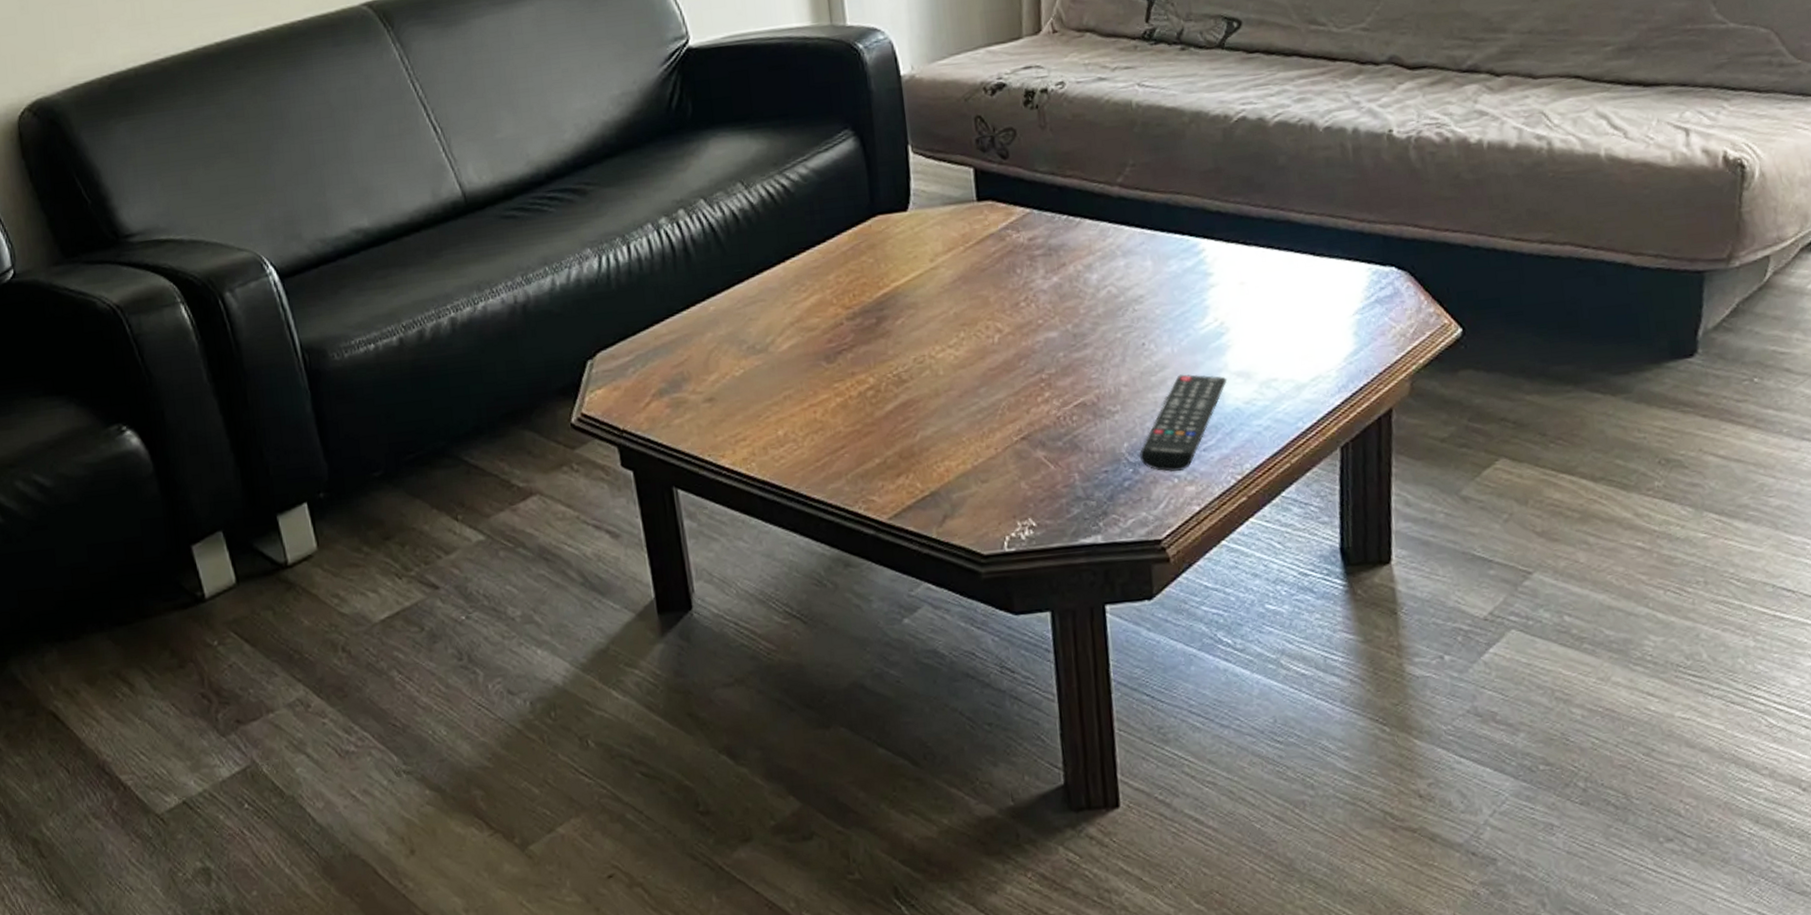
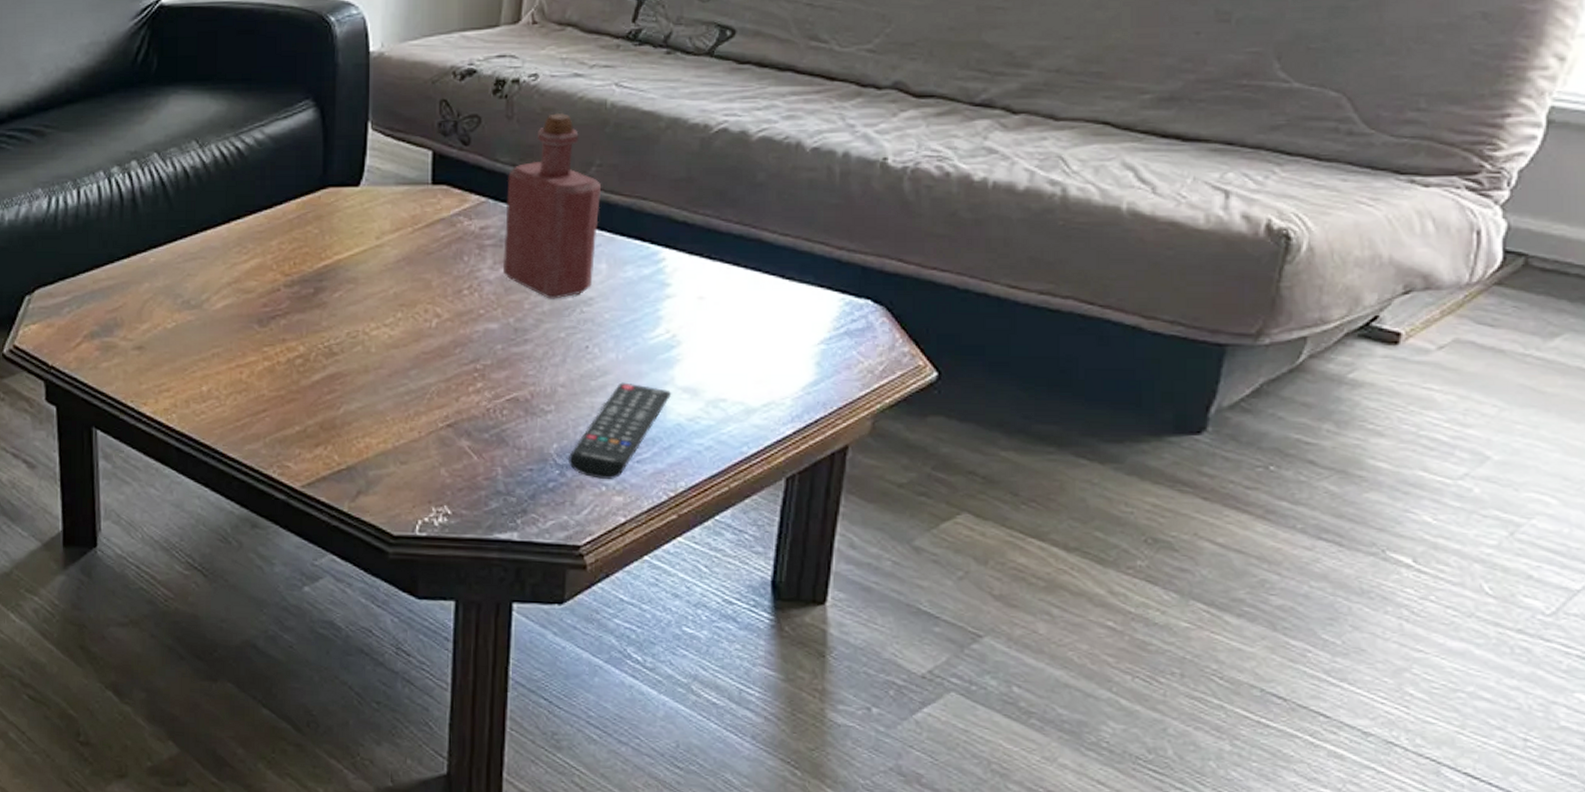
bottle: none [1048,117,1141,302] -> present [502,112,602,299]

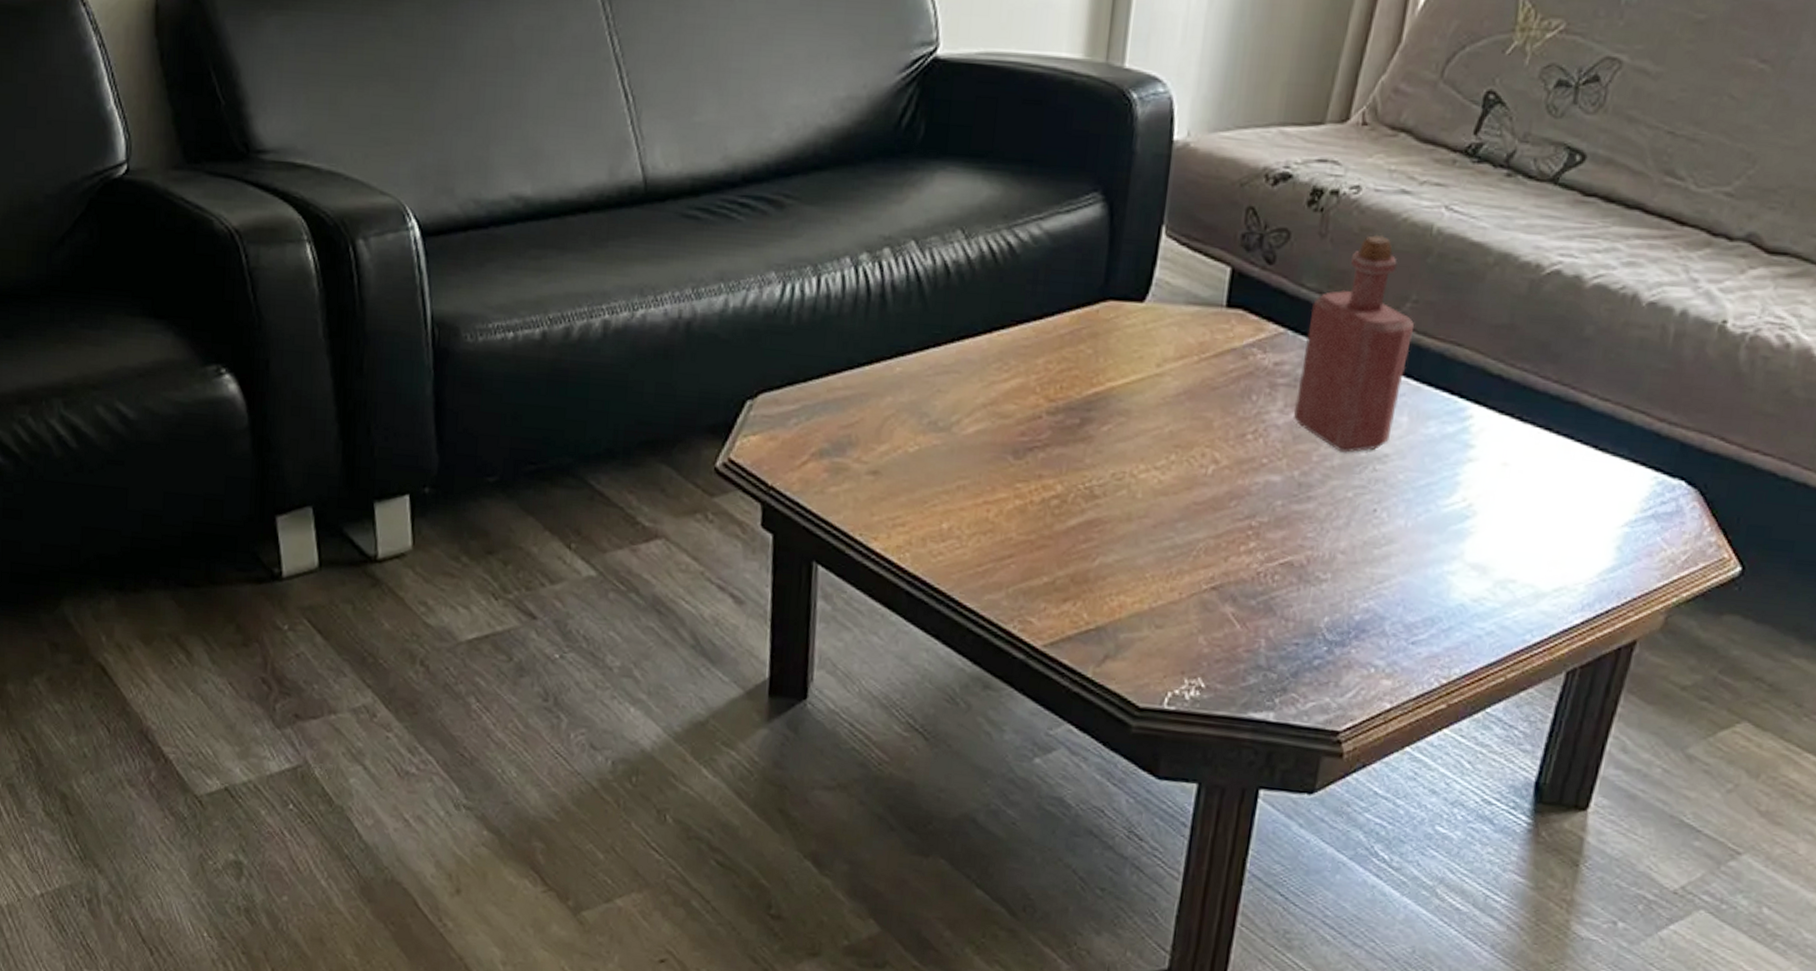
remote control: present [567,382,672,479] -> none [1338,553,1460,661]

